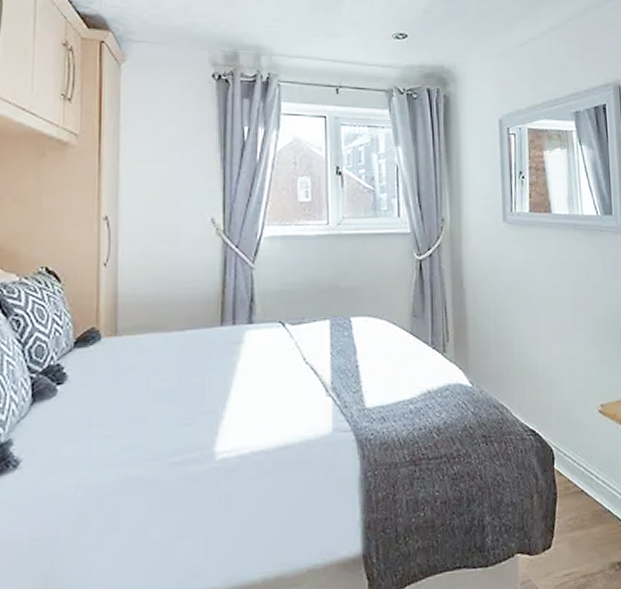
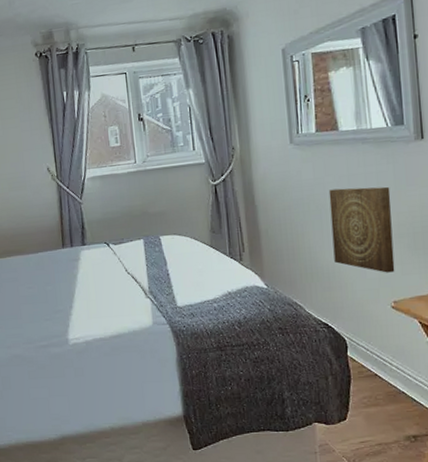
wall art: none [540,276,603,373] -> present [328,186,395,273]

